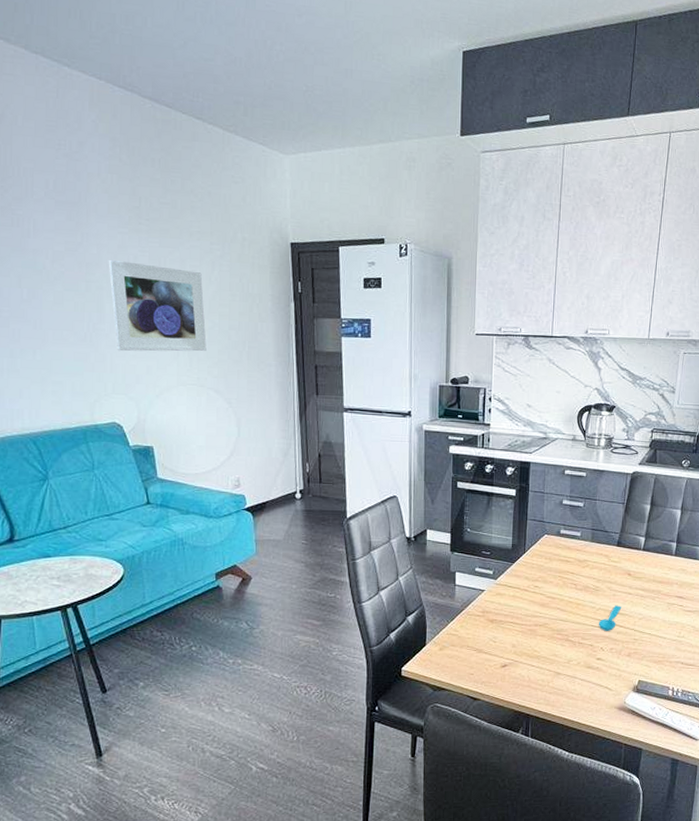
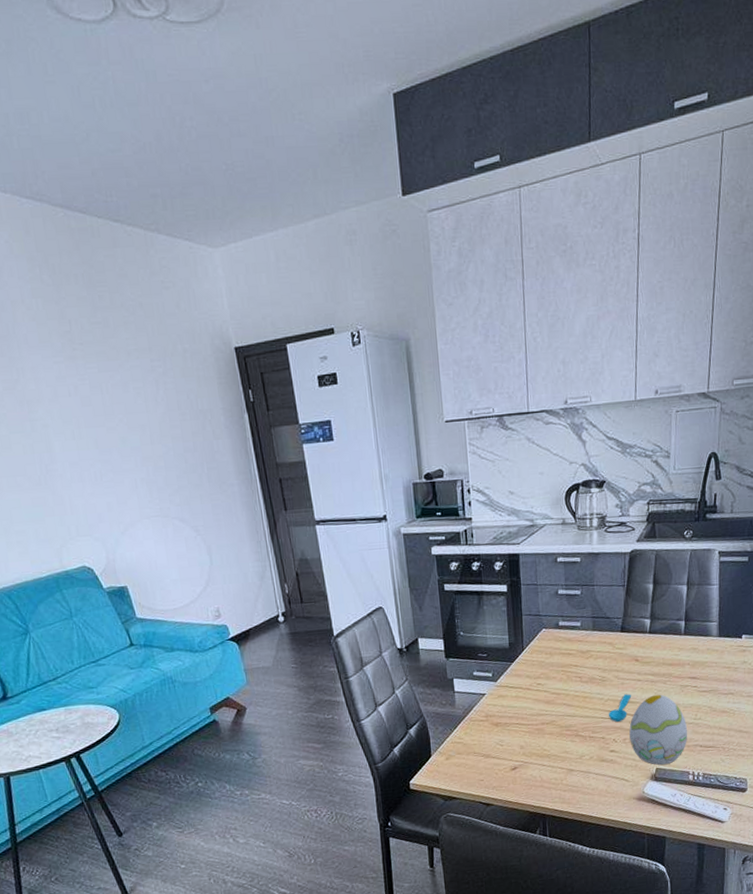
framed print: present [108,259,207,352] -> none [48,393,165,491]
decorative egg: none [616,609,671,677] -> present [629,694,688,765]

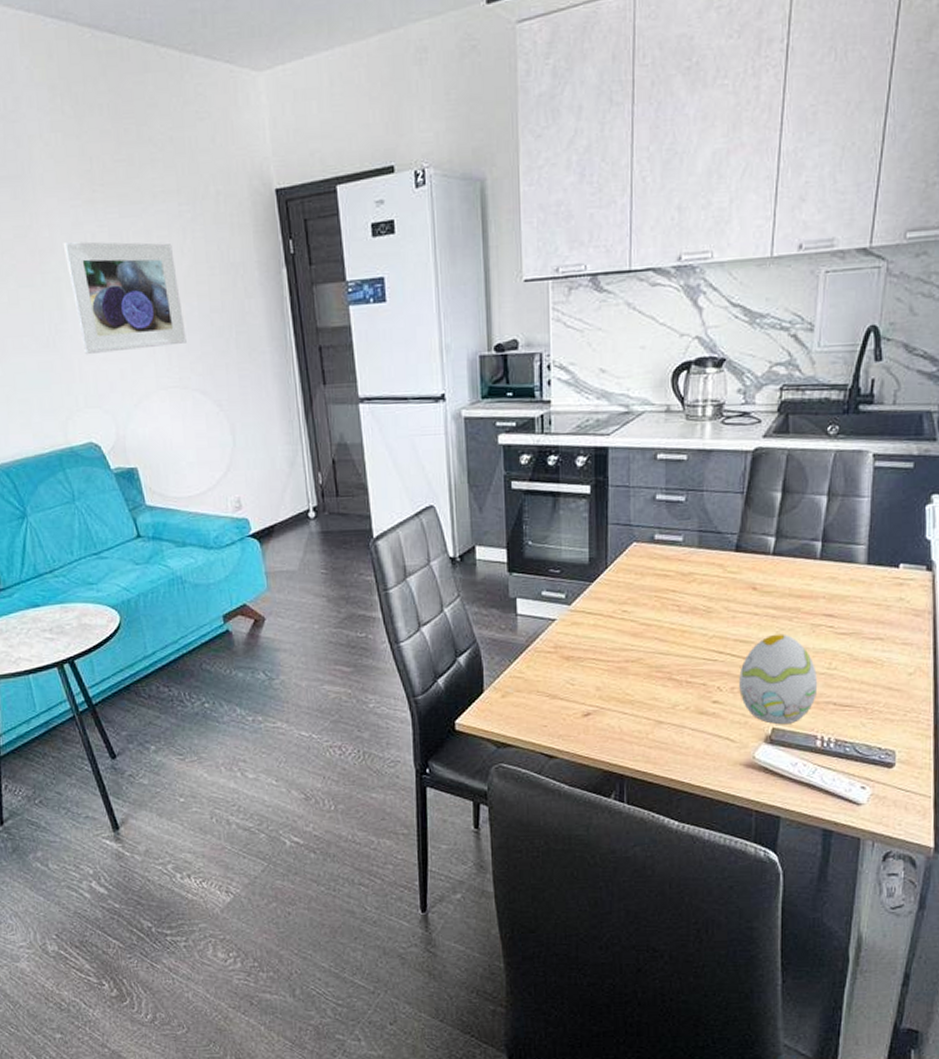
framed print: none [48,393,165,491] -> present [63,241,187,355]
spoon: present [608,694,632,723] -> none [712,631,745,666]

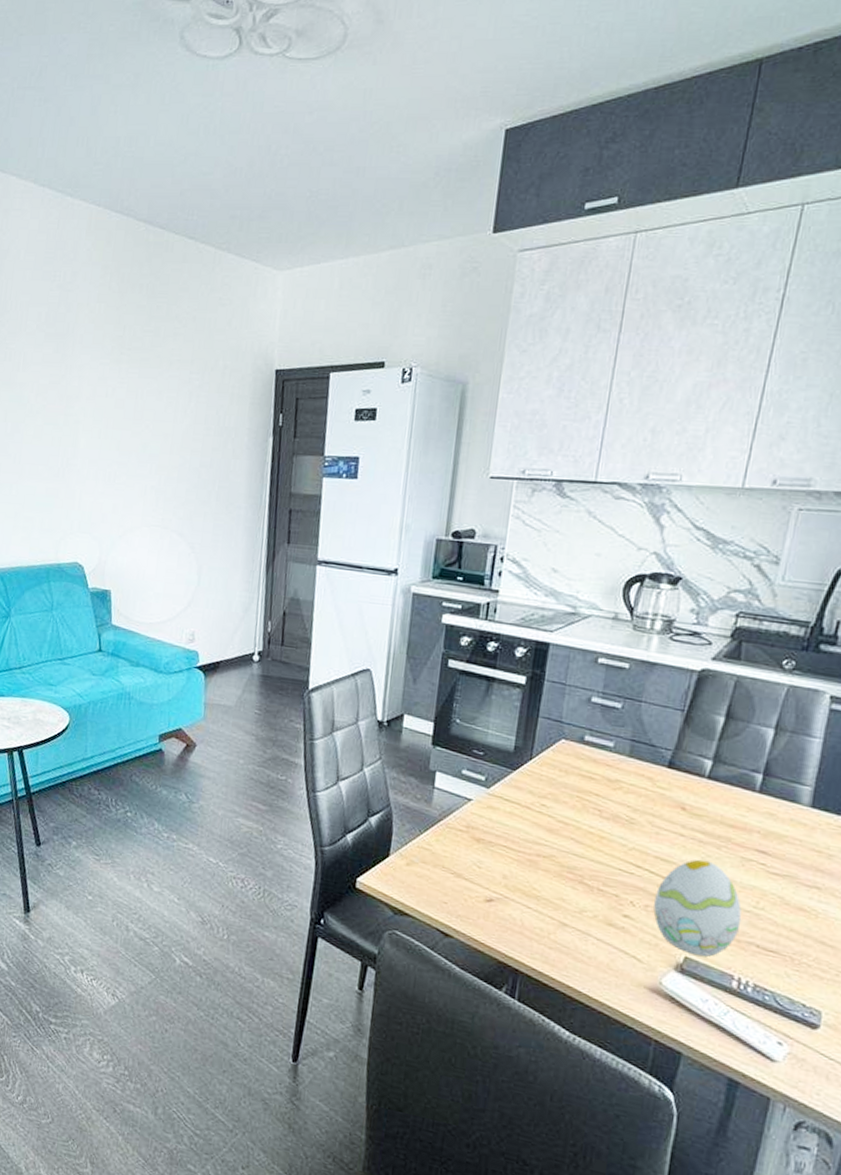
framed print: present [63,241,187,355] -> none [86,391,178,490]

